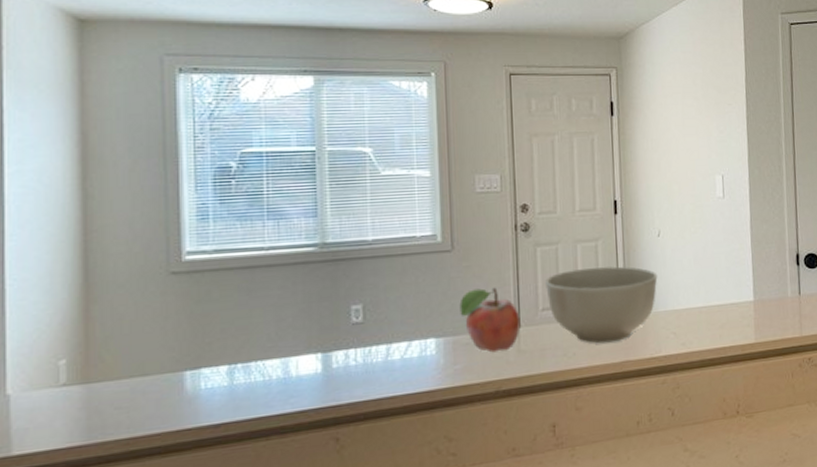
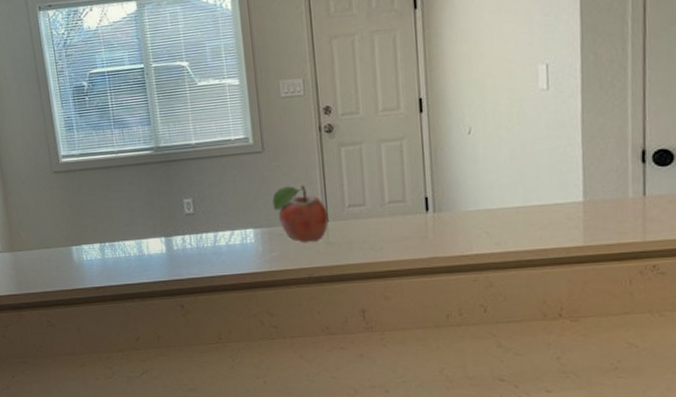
bowl: present [545,266,658,344] -> none [351,165,469,240]

